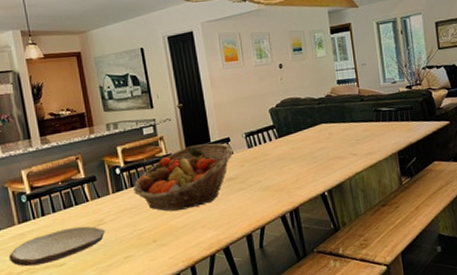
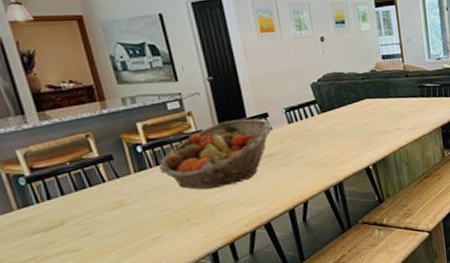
plate: present [8,226,105,267] -> none [8,208,128,255]

